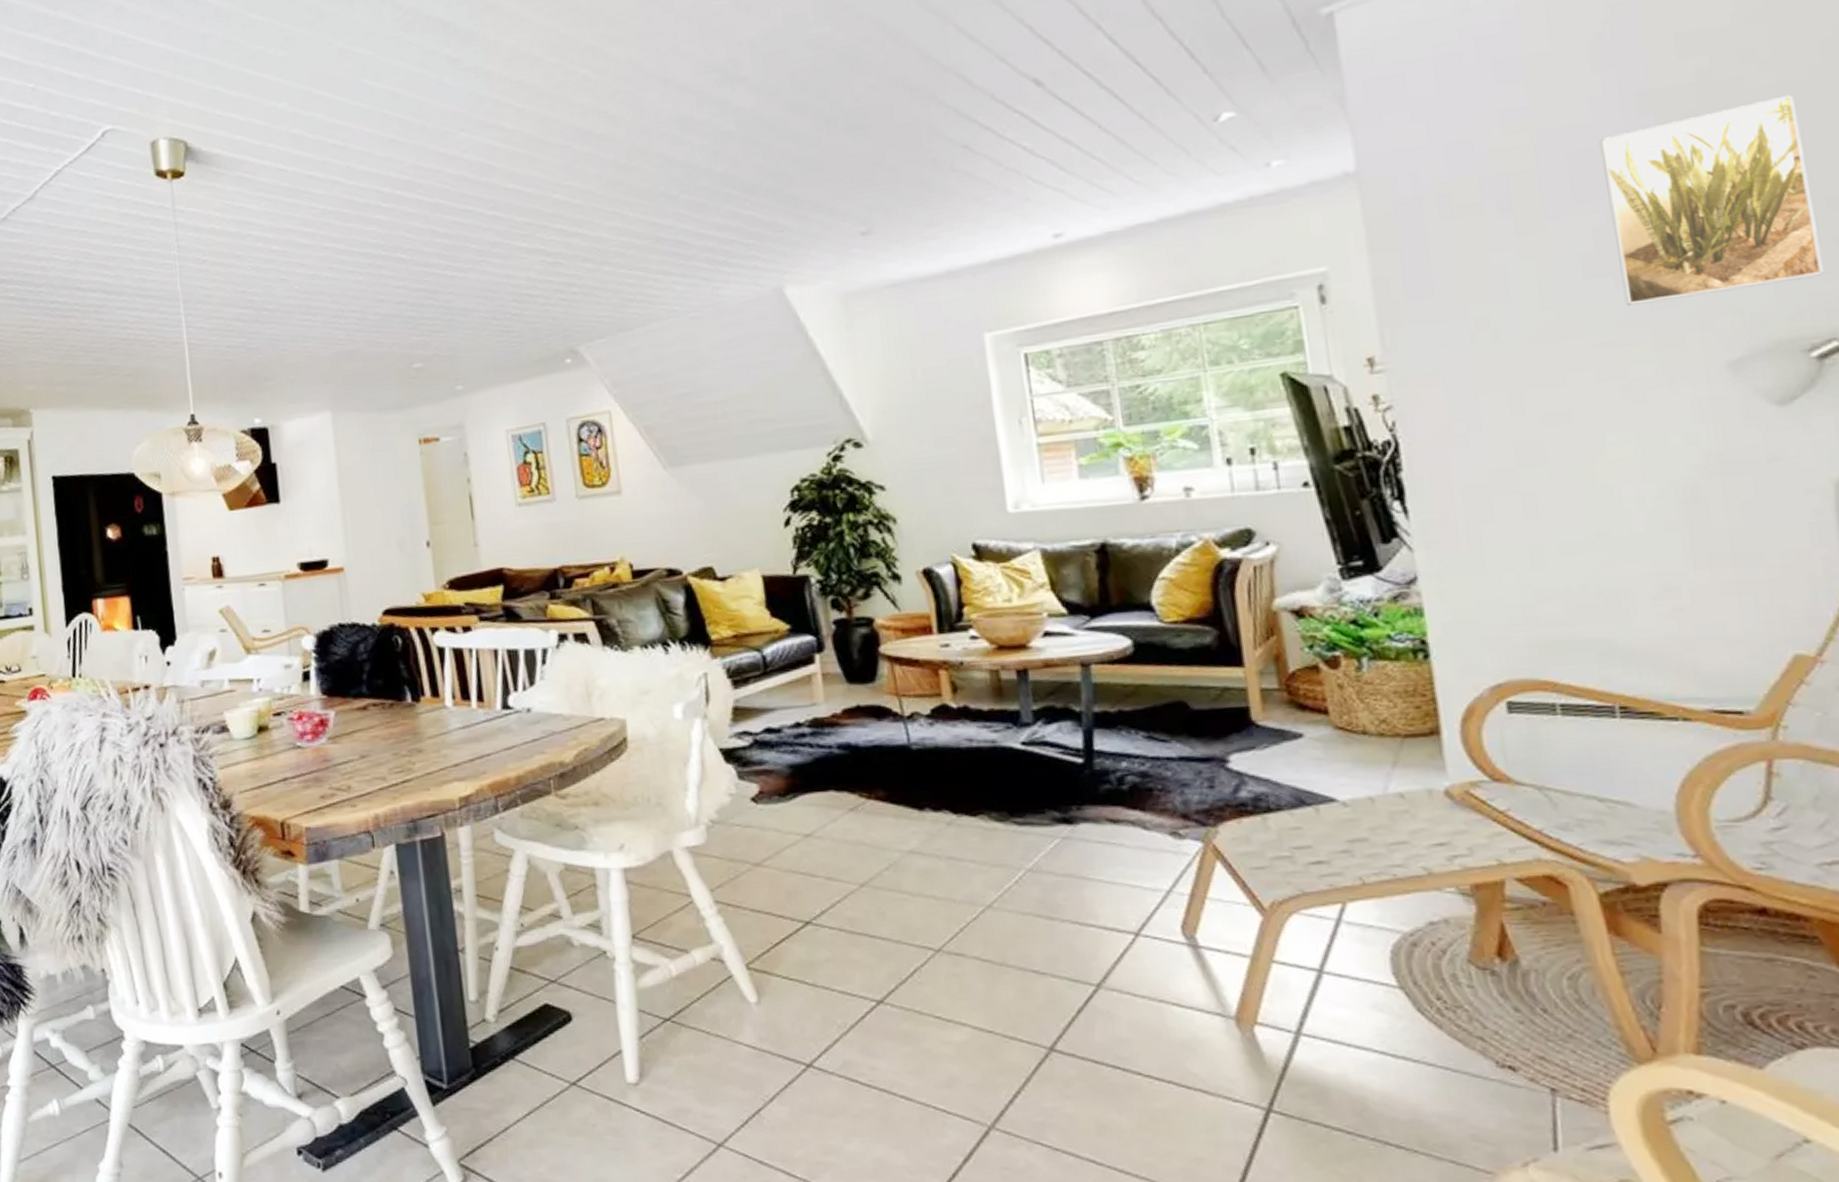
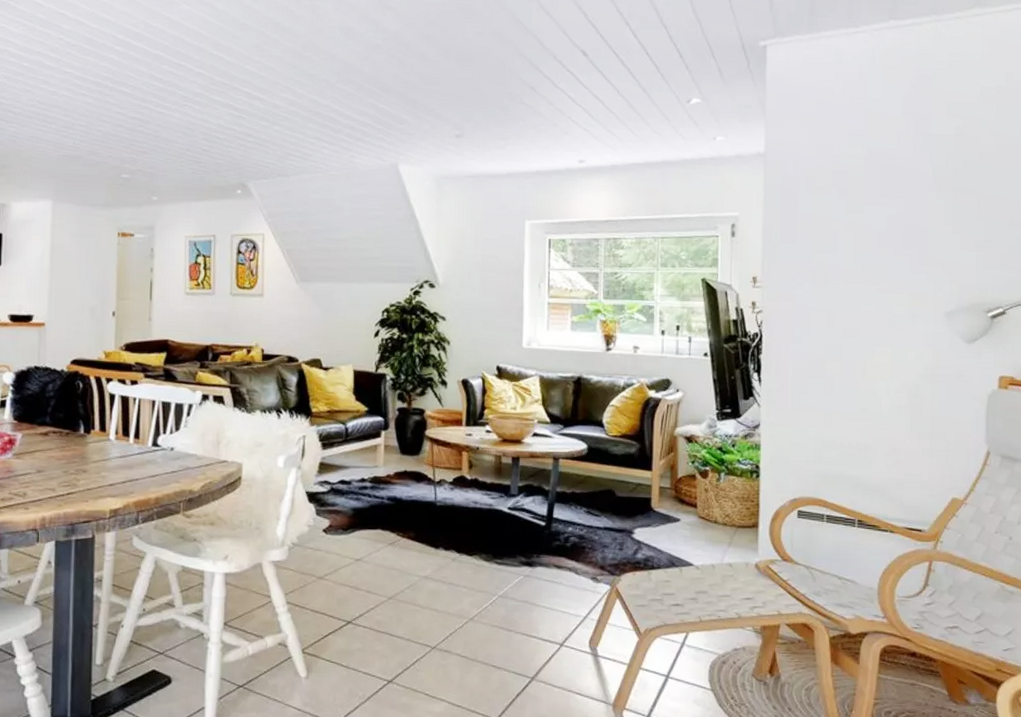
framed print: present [1599,94,1825,306] -> none [898,152,1003,268]

